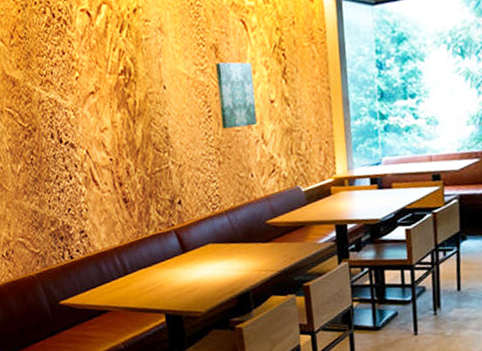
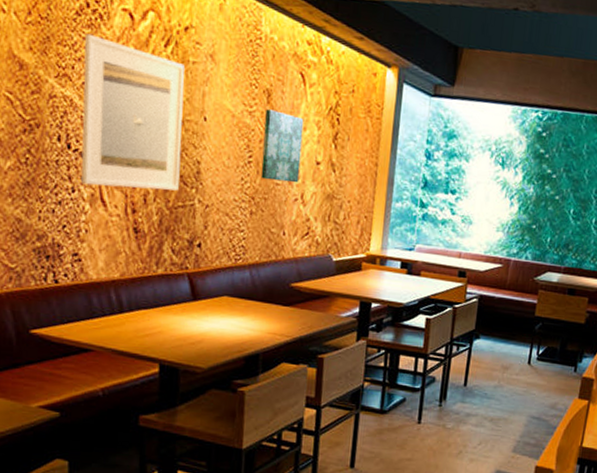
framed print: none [55,39,154,171] -> present [81,33,185,191]

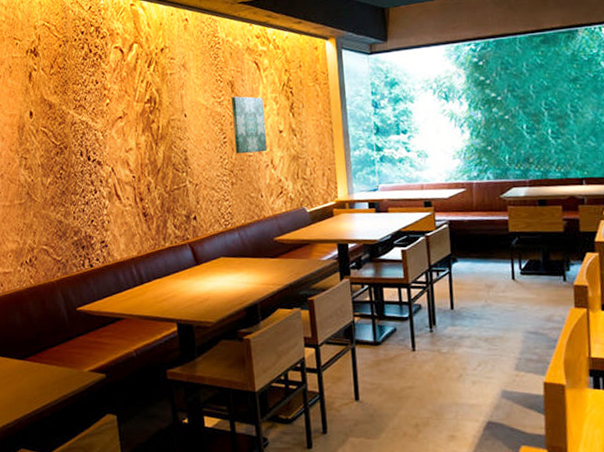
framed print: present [81,33,185,191] -> none [90,71,173,186]

